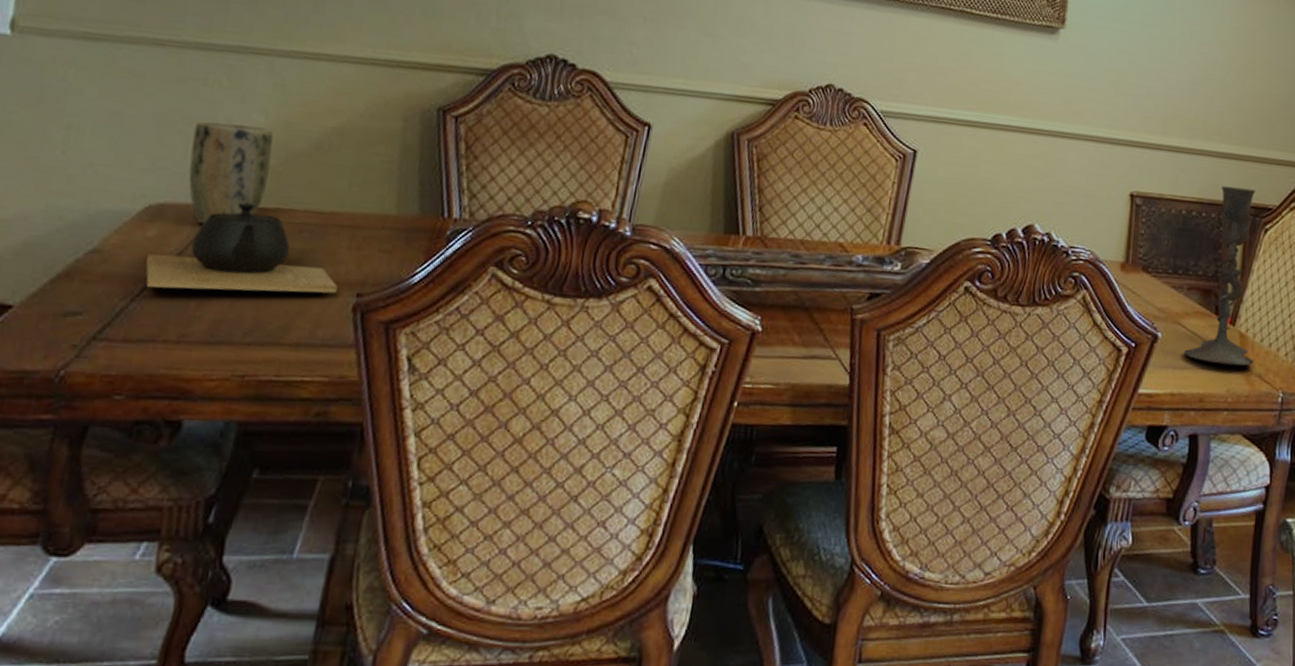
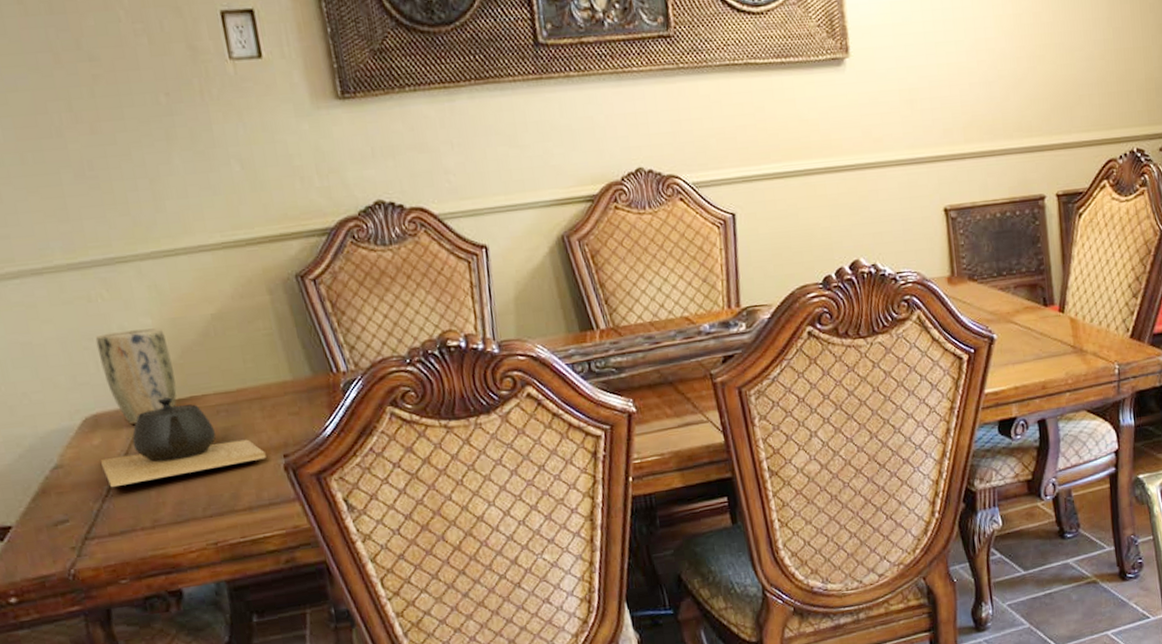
candlestick: present [1183,185,1256,366] -> none [1020,177,1088,352]

